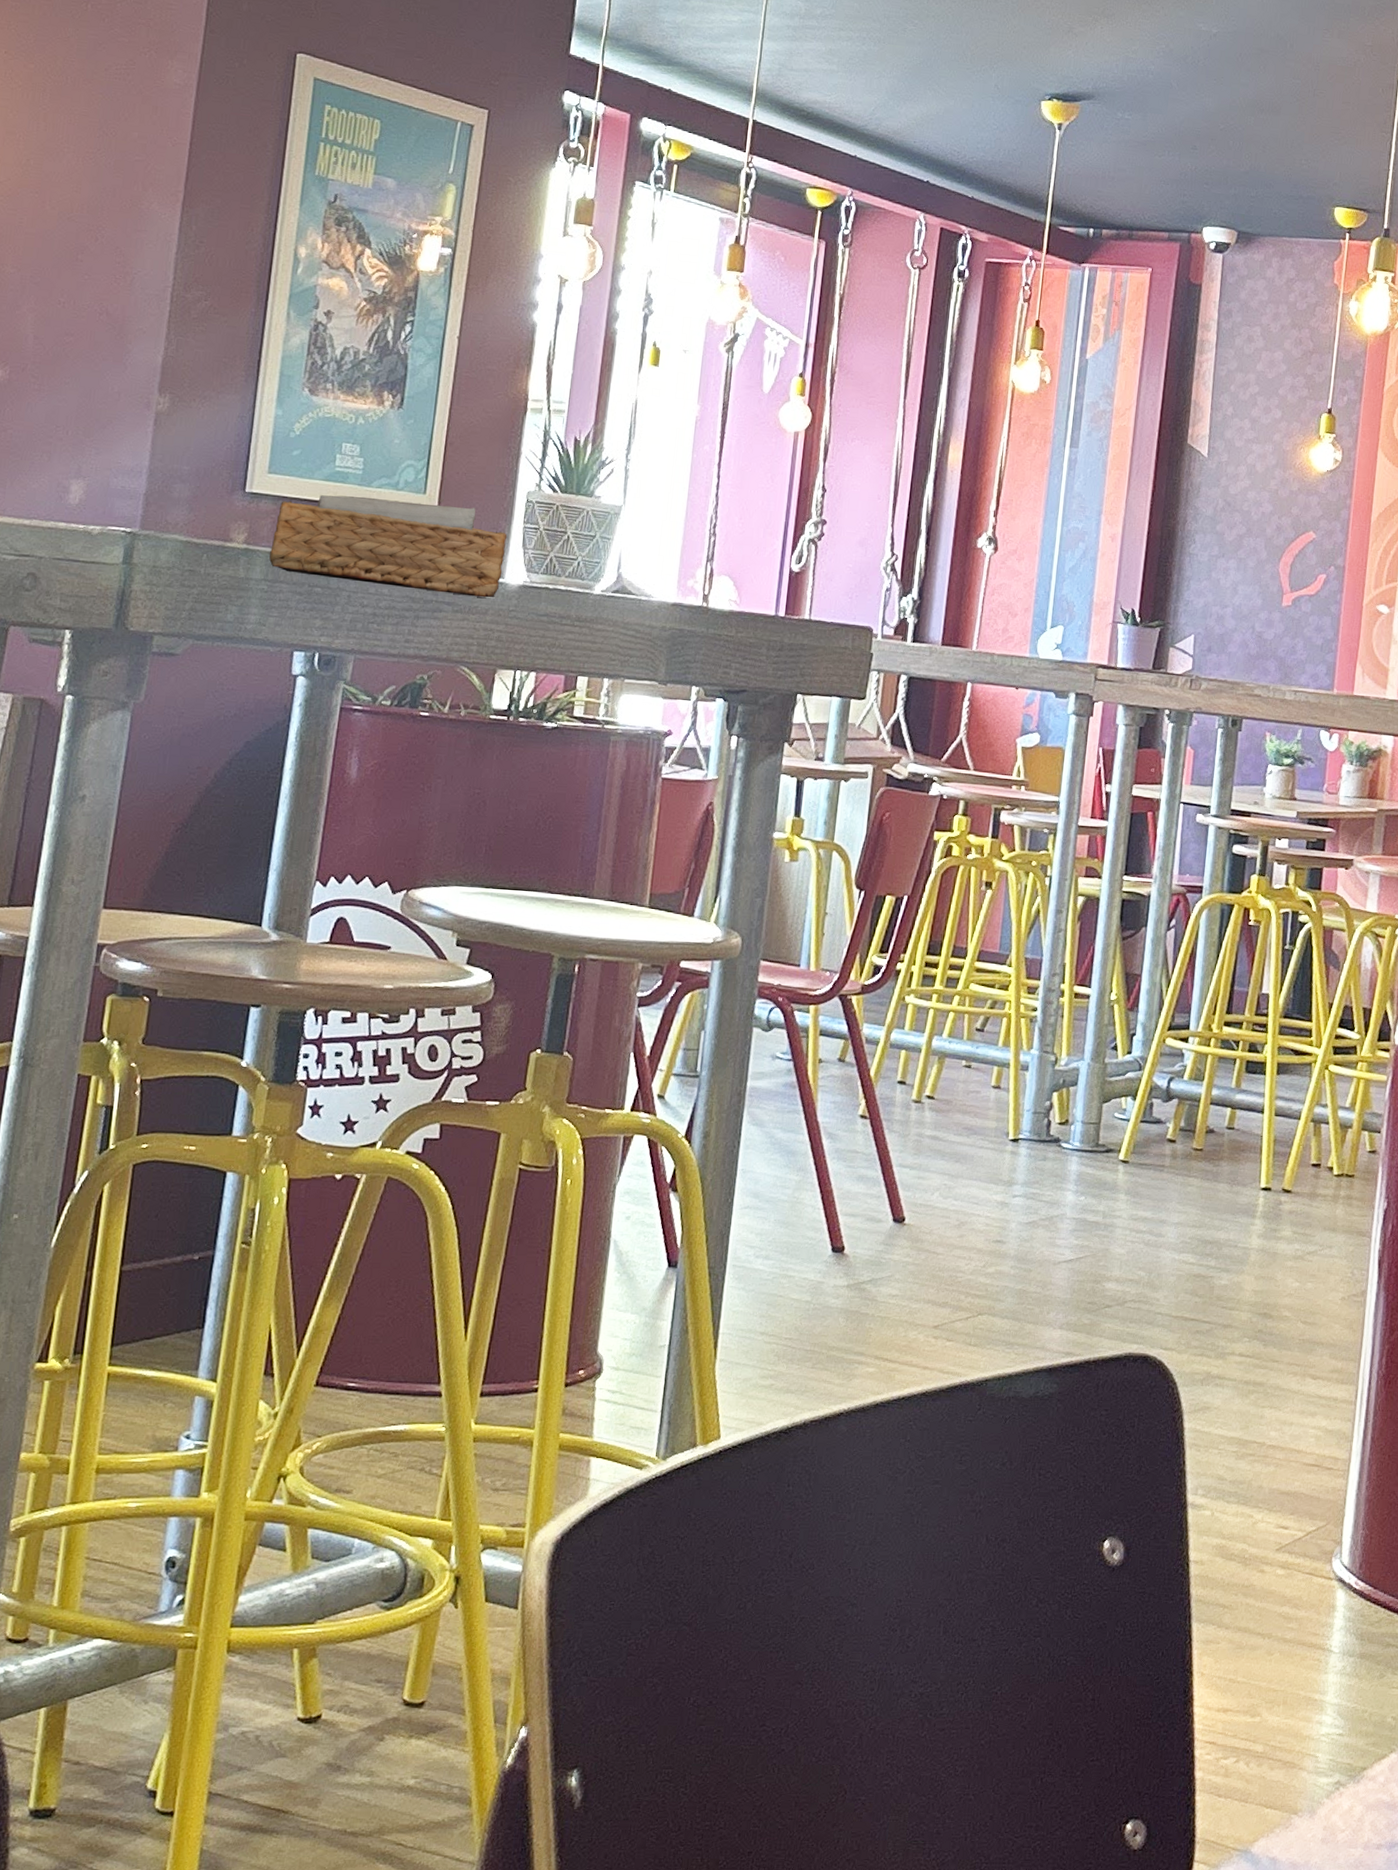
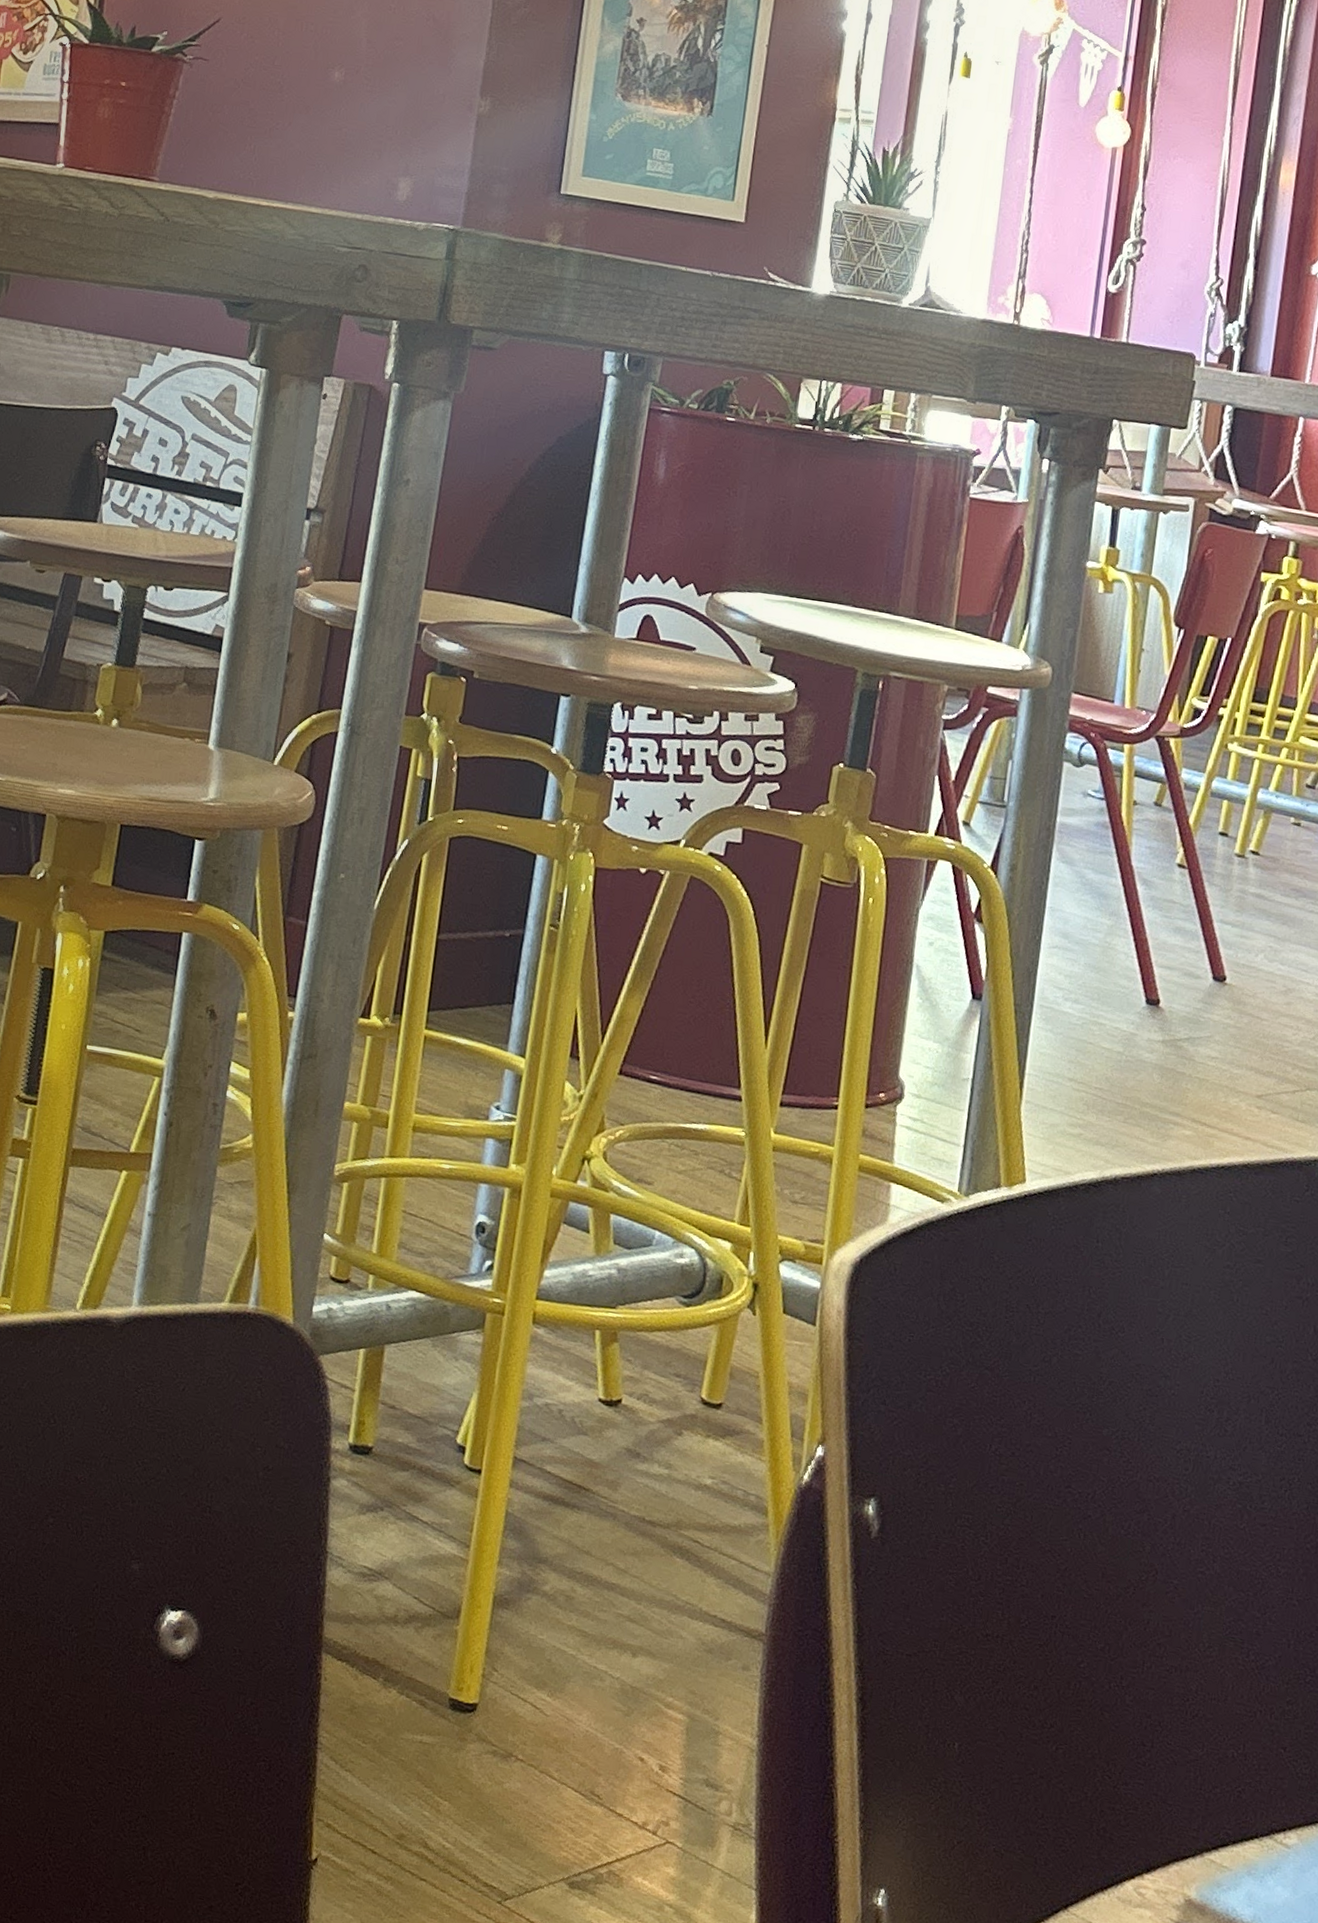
napkin holder: present [269,495,508,598] -> none [582,199,815,307]

